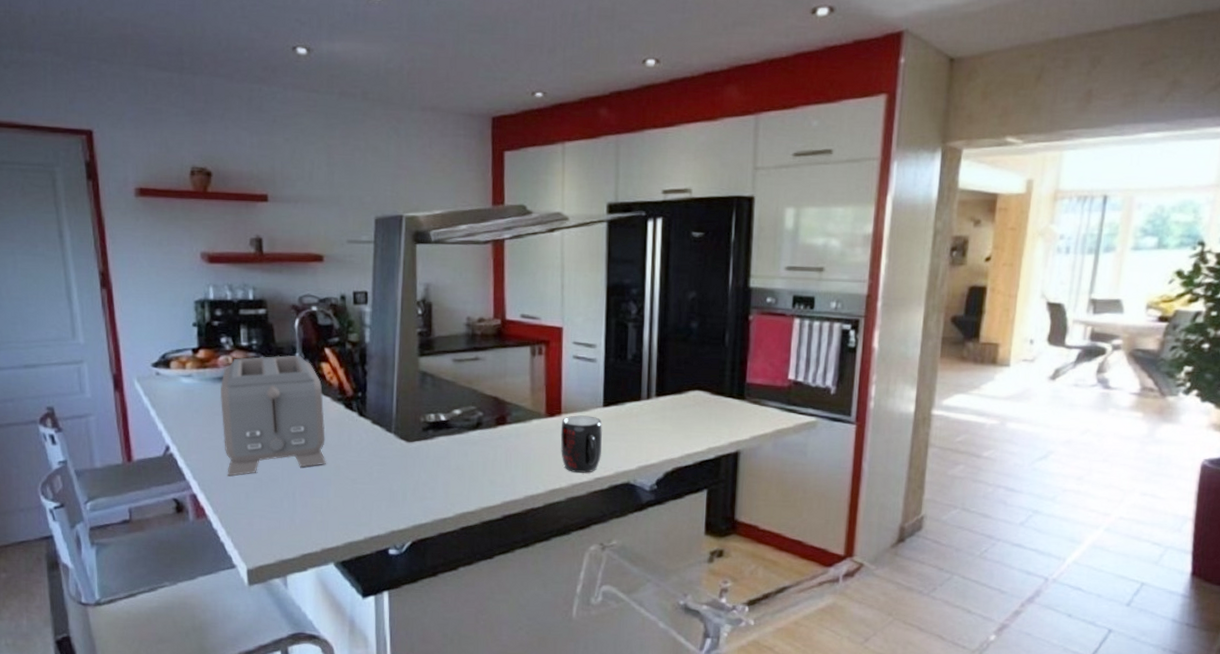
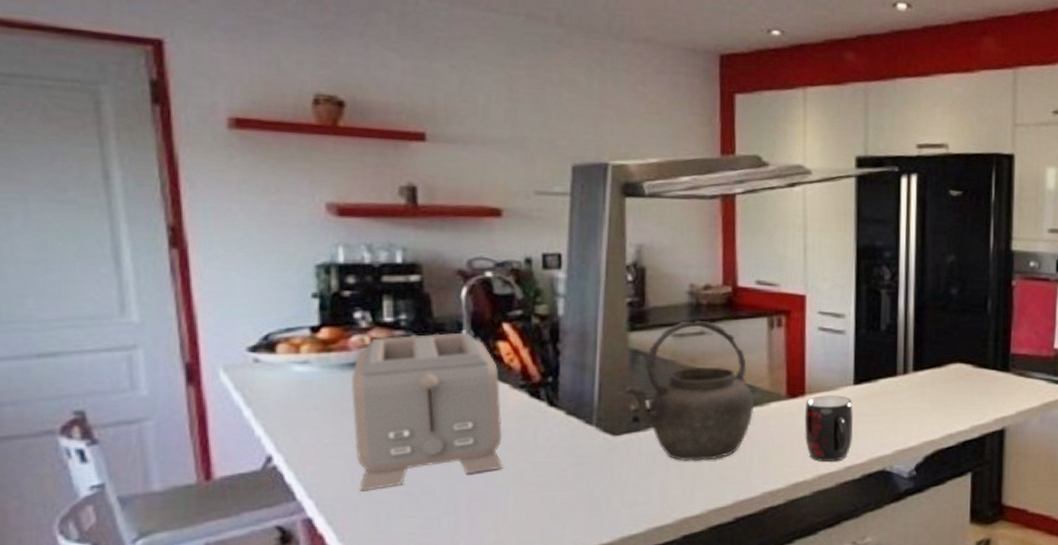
kettle: none [412,348,520,467] -> present [619,321,755,462]

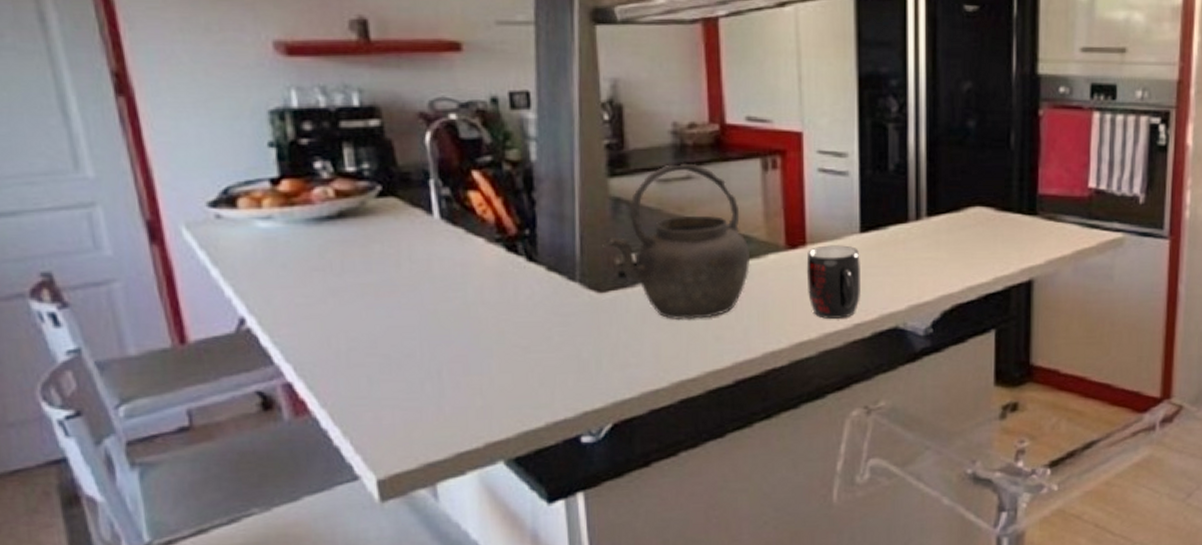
toaster: present [350,332,503,492] -> none [318,182,484,355]

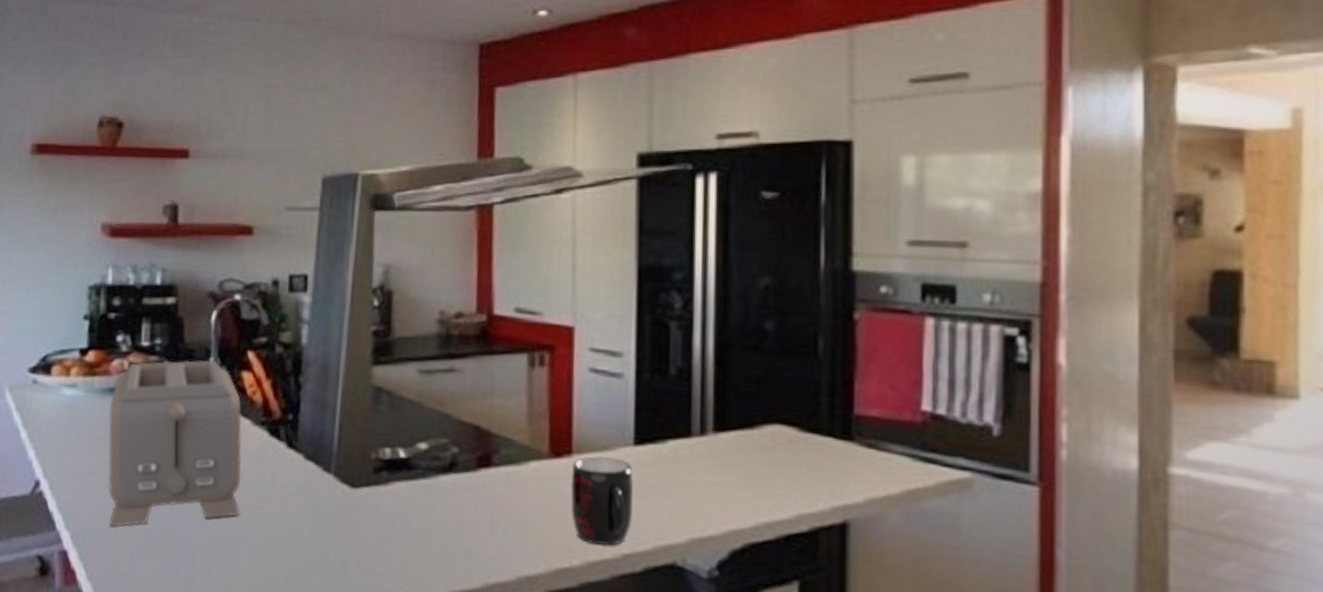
toaster: none [318,182,484,355] -> present [108,360,242,527]
kettle: present [602,164,751,321] -> none [360,355,511,529]

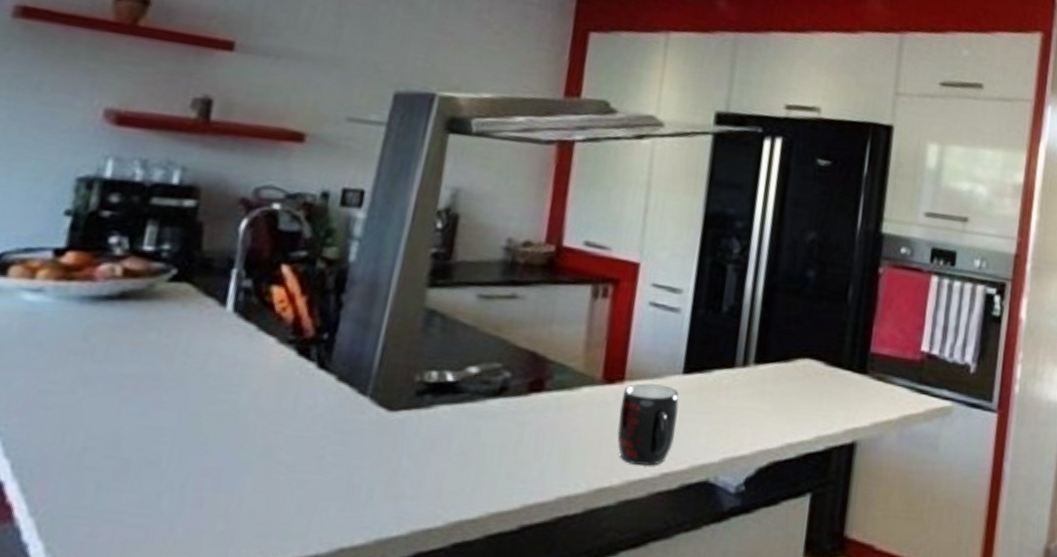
toaster: present [108,360,242,527] -> none [69,268,267,455]

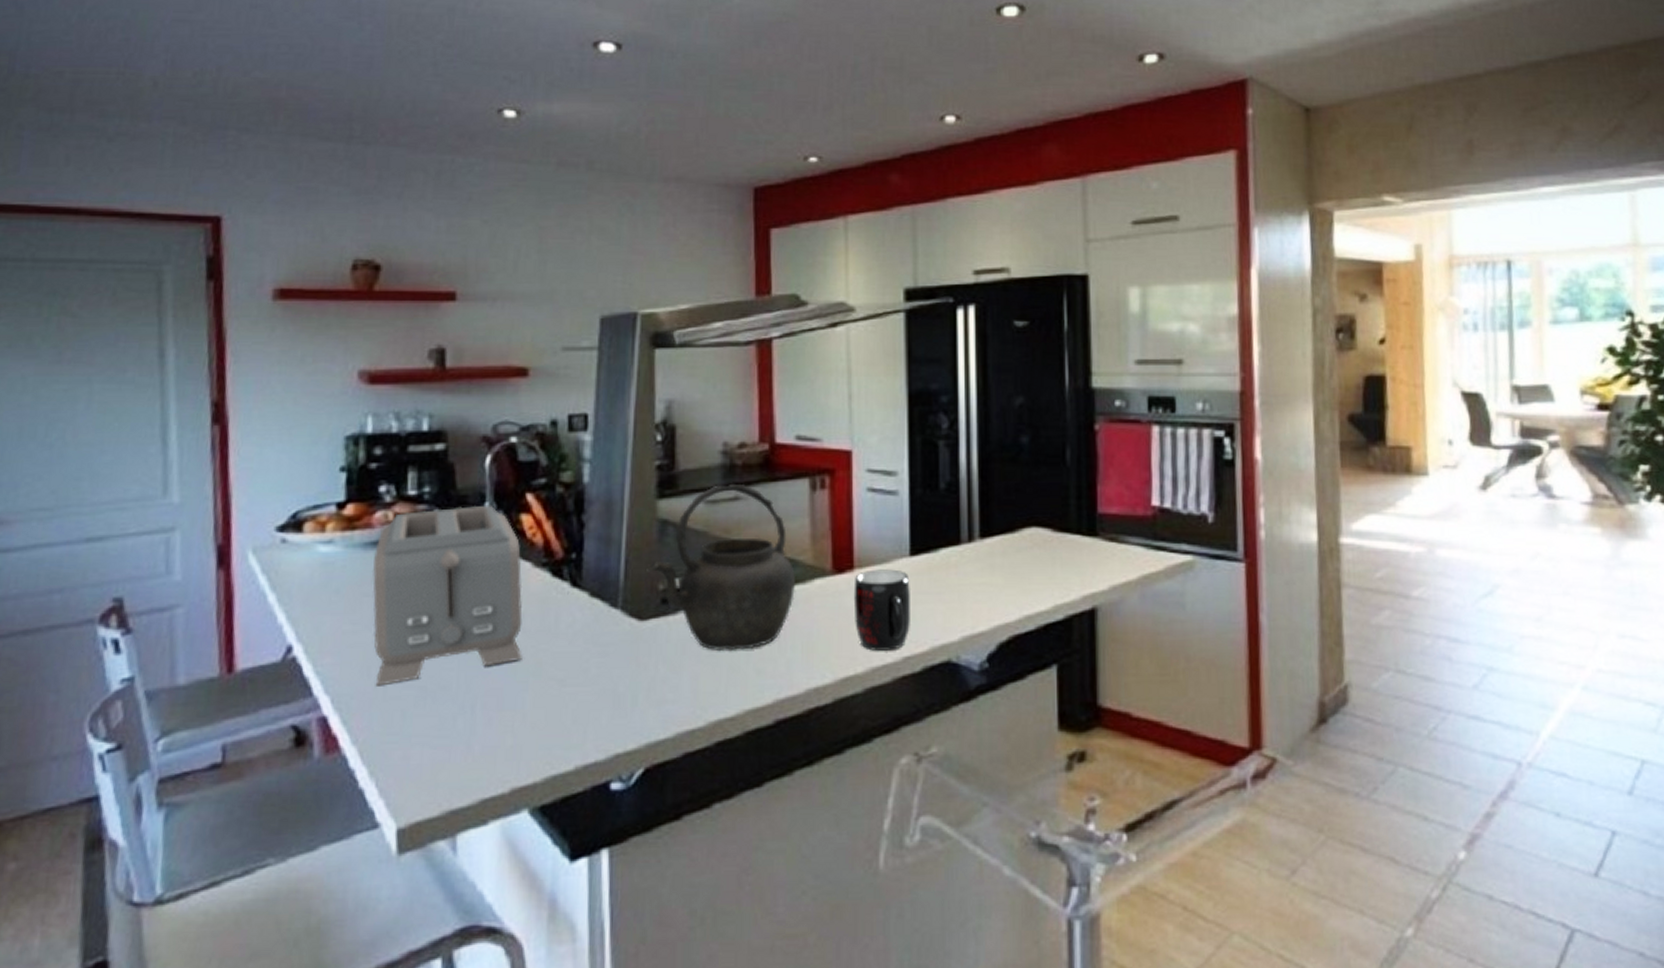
toaster: none [69,268,267,455] -> present [372,505,523,686]
kettle: none [404,281,564,452] -> present [646,485,797,652]

